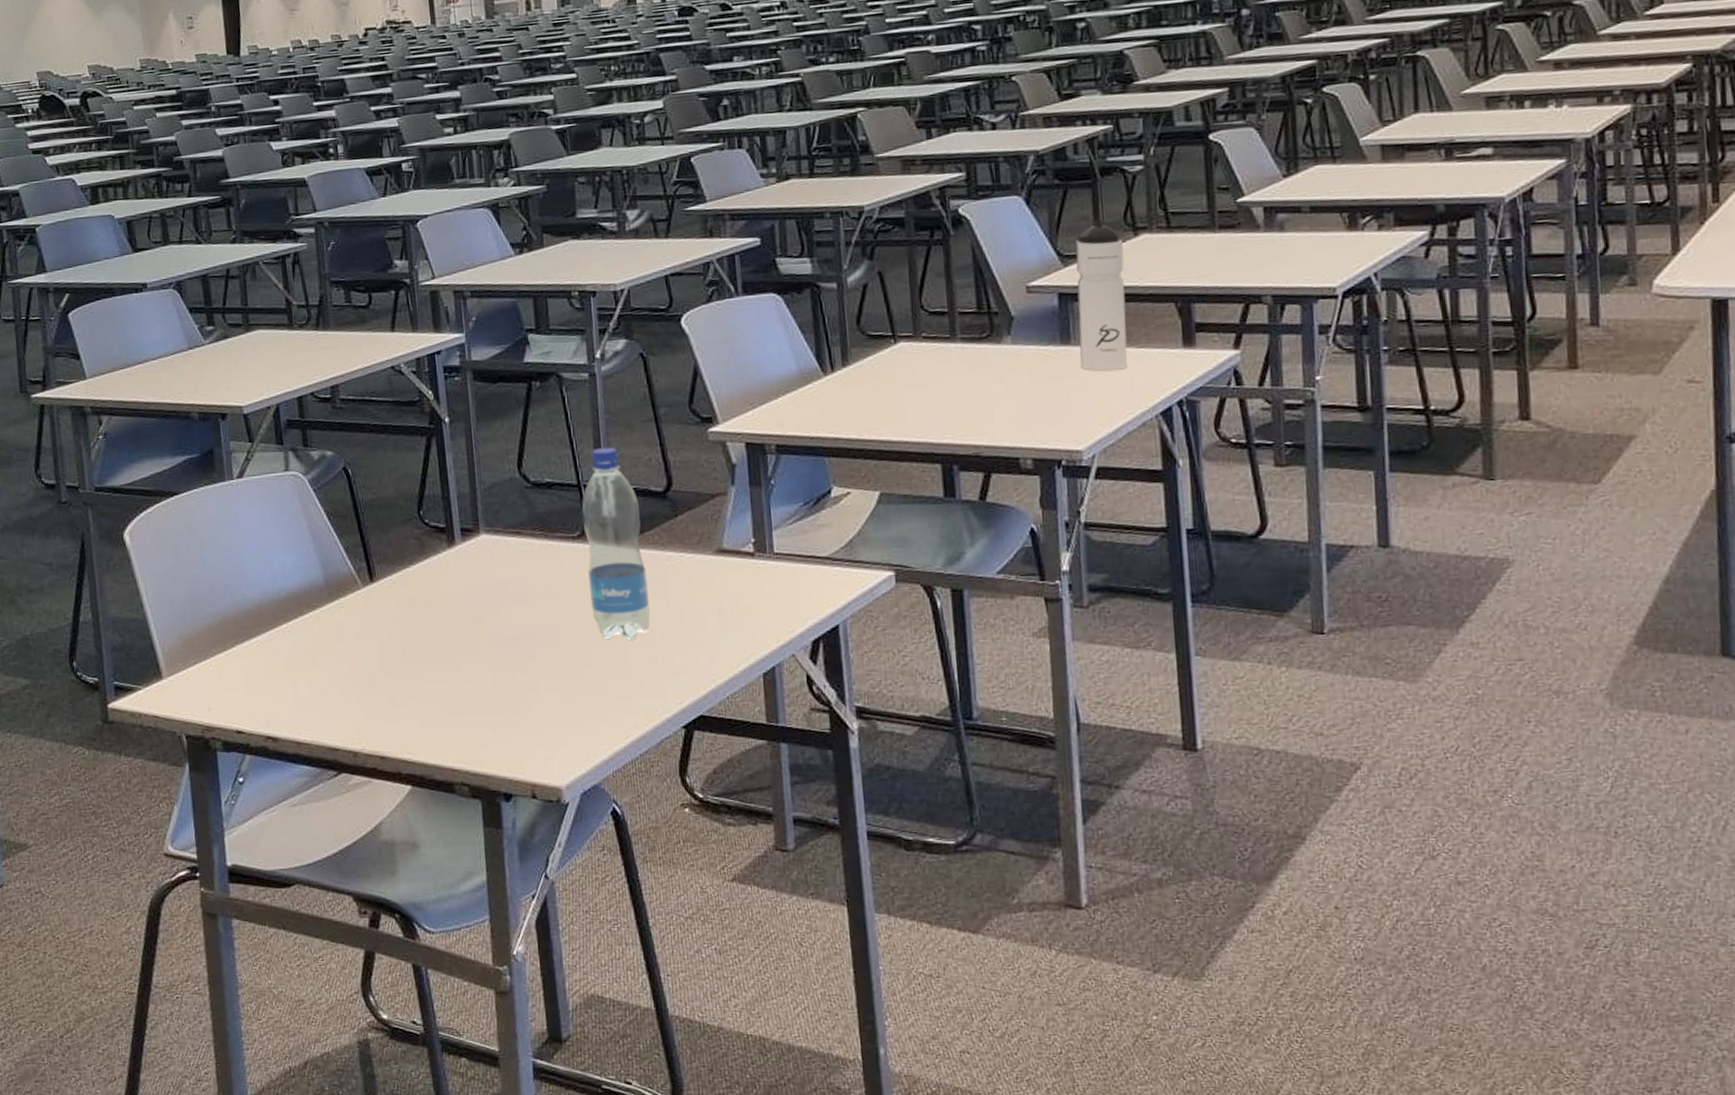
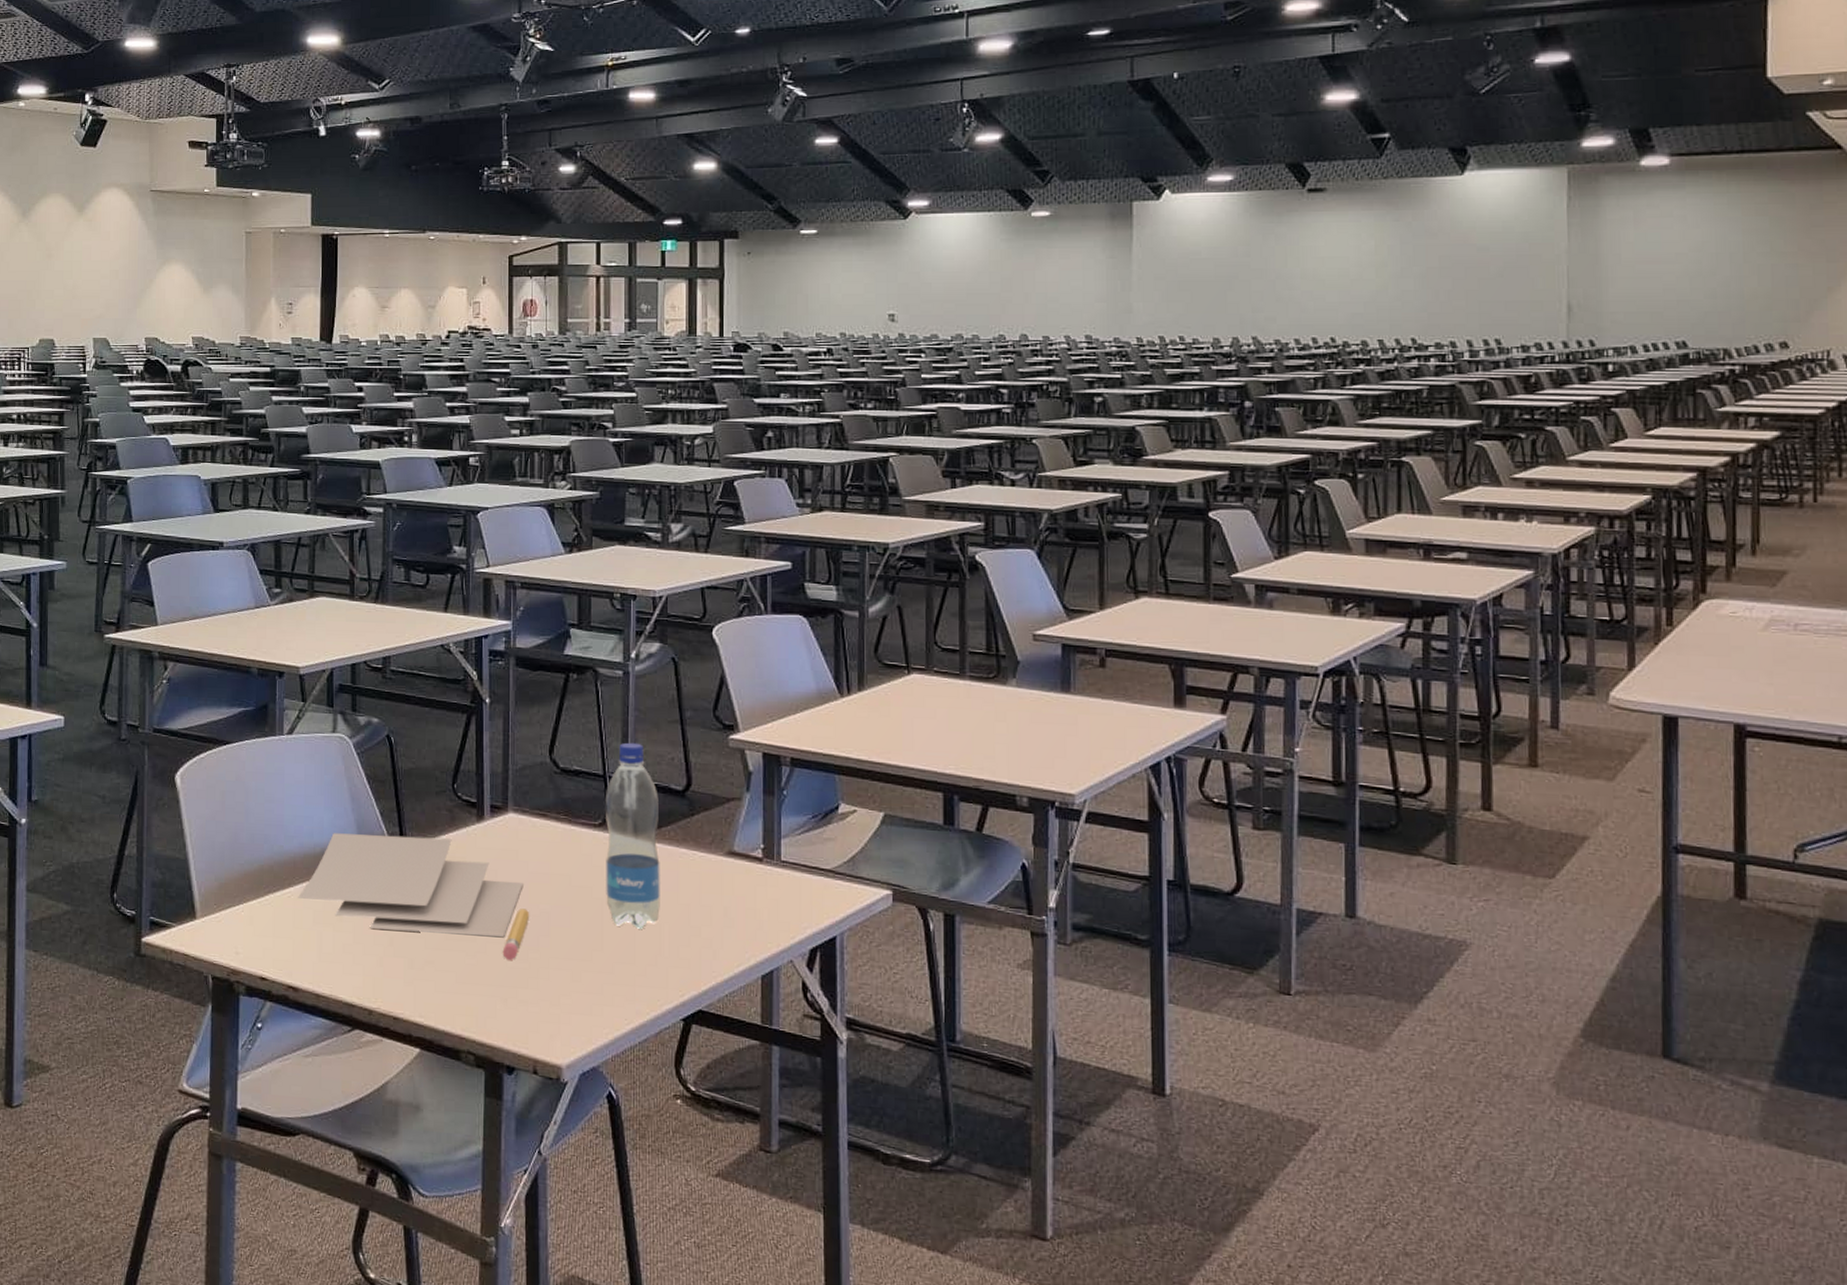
papers: none [267,568,504,669] -> present [298,833,524,937]
pencil: none [488,631,514,686] -> present [502,908,530,960]
water bottle: present [1075,219,1128,372] -> none [1078,579,1124,723]

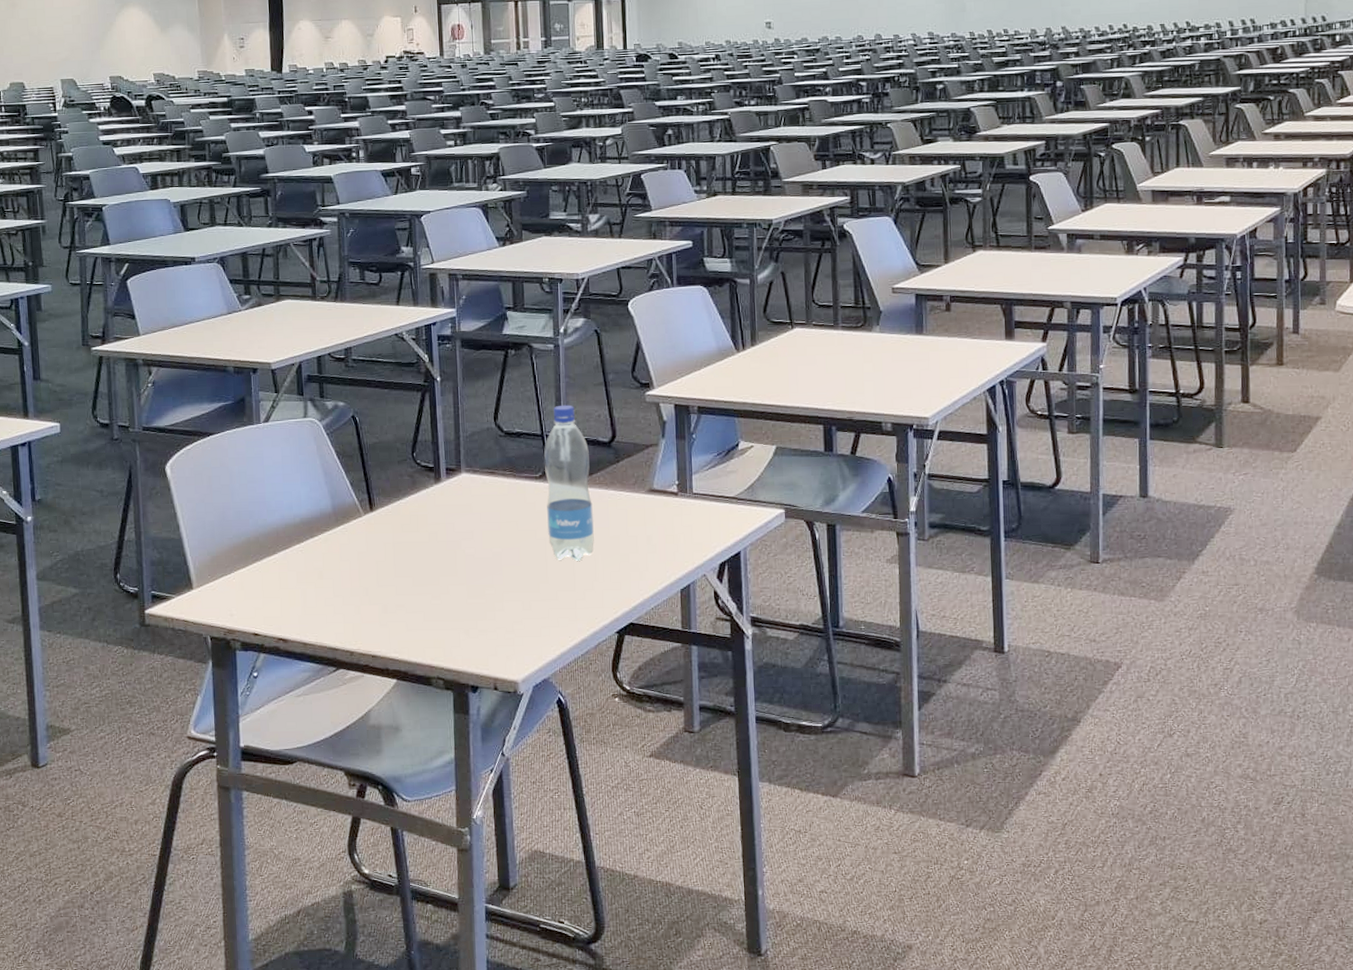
papers: present [298,833,524,937] -> none [282,500,478,582]
pencil: present [502,908,530,960] -> none [462,553,485,597]

